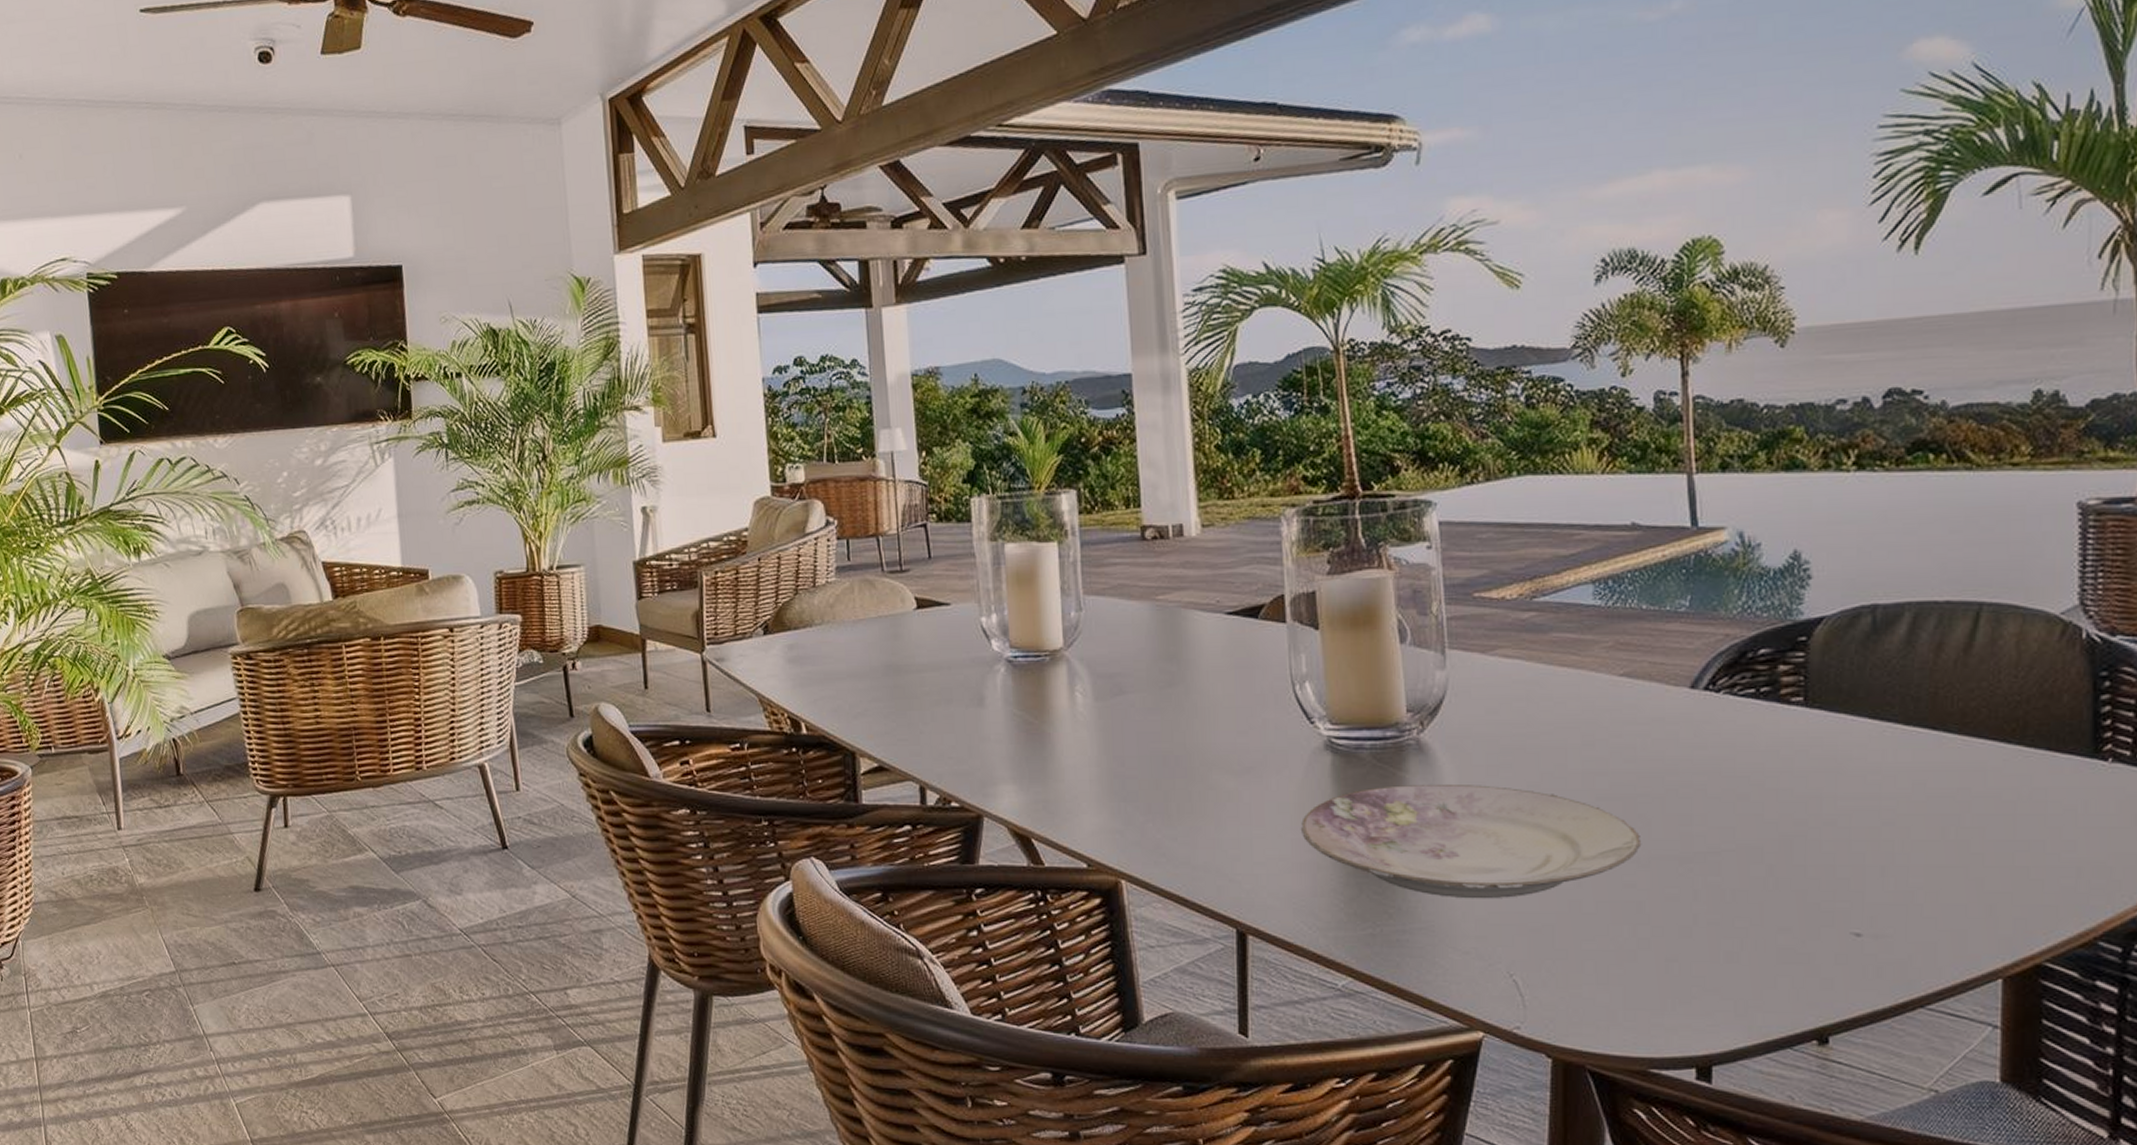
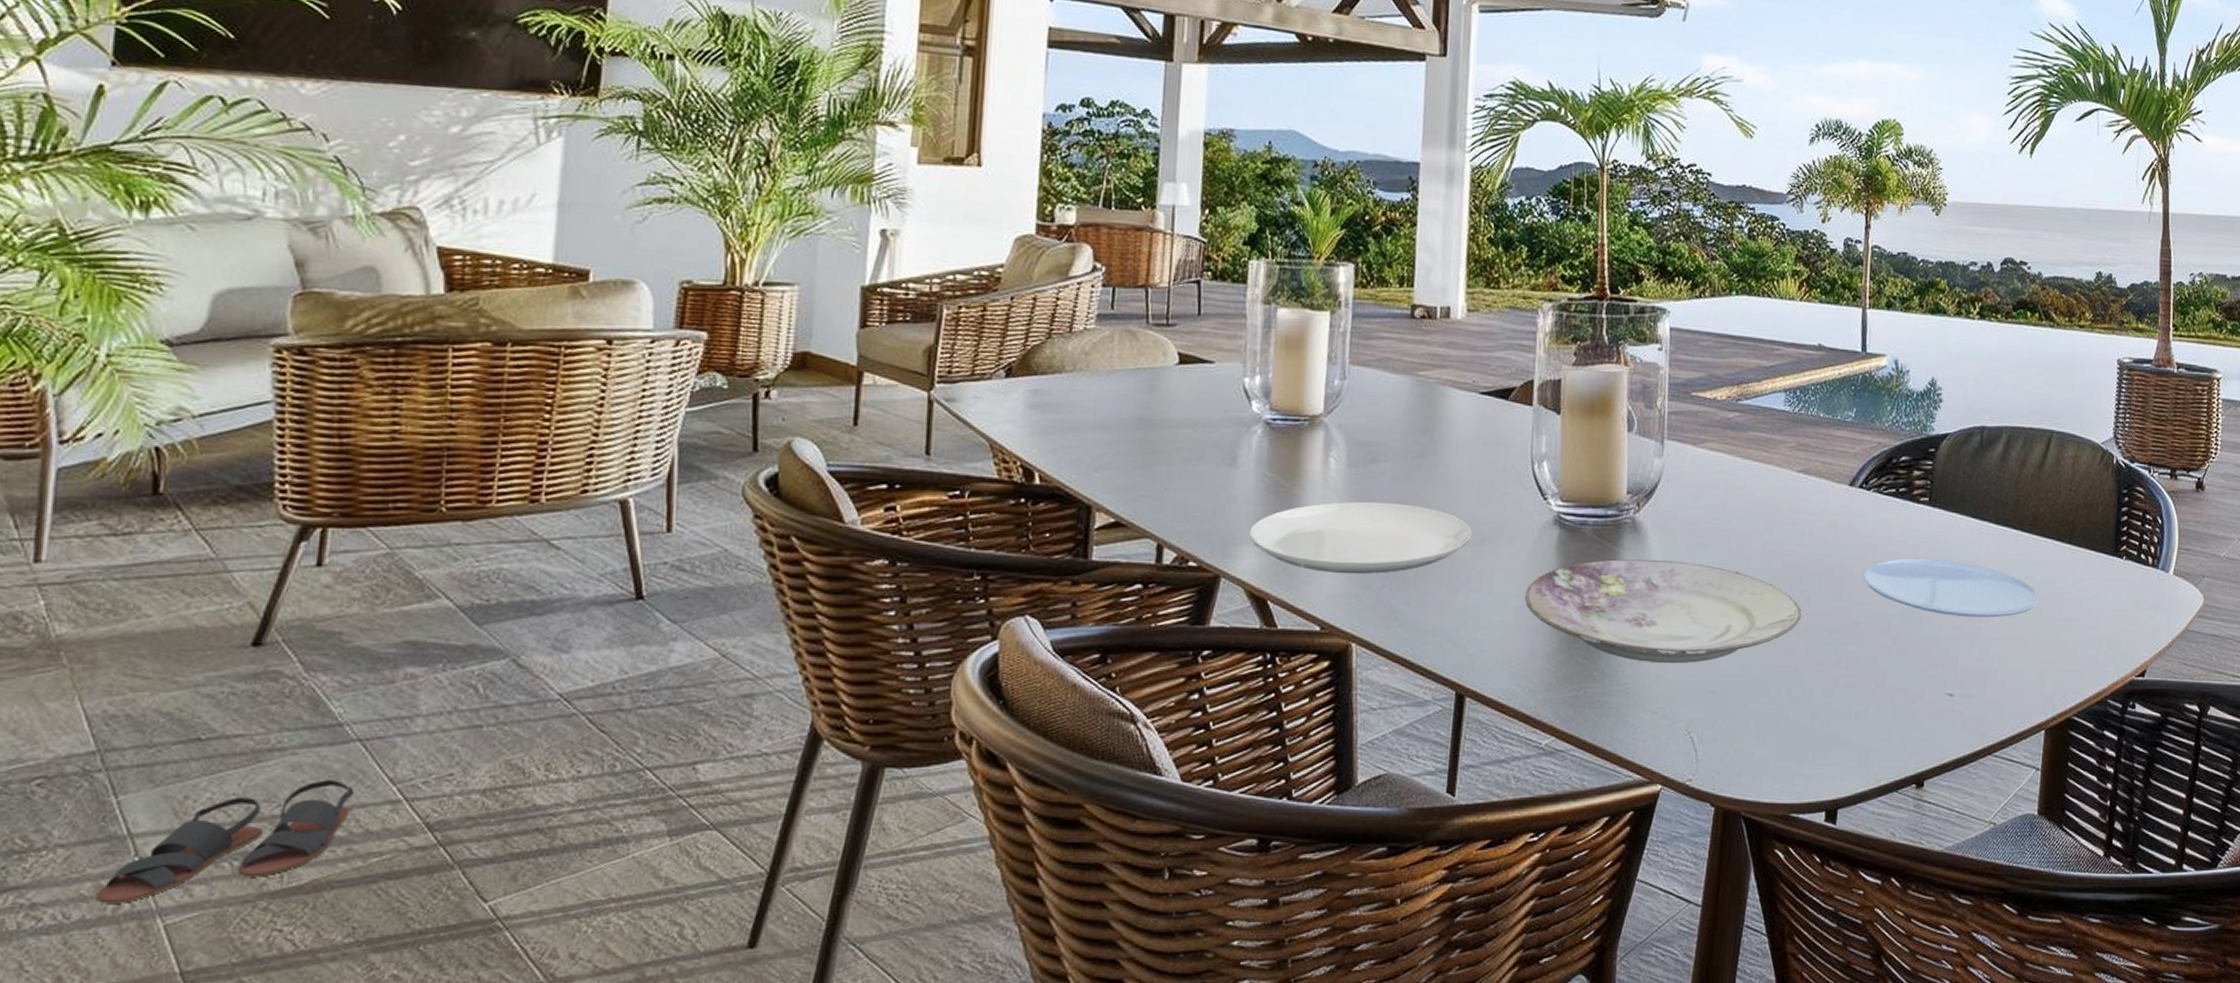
sandal: none [192,996,336,1086] -> present [95,780,355,904]
plate: none [1006,734,1234,810] -> present [1250,501,1472,574]
plate: none [1720,770,1979,841] -> present [1863,558,2039,618]

